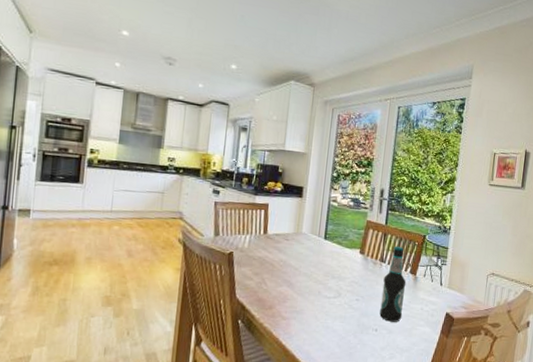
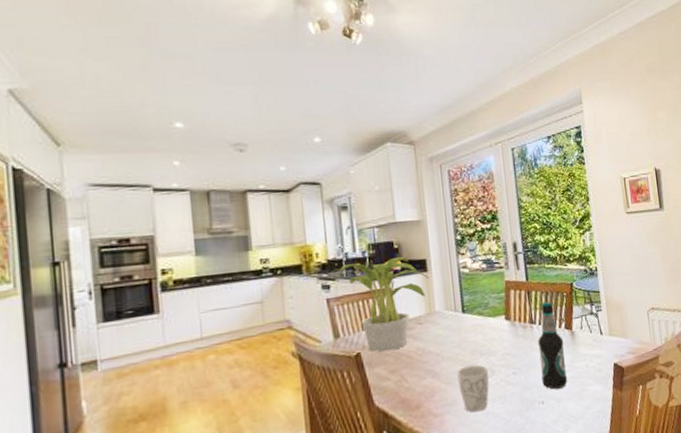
potted plant: none [230,177,303,257] -> present [339,257,429,352]
mug: none [308,284,336,324] -> present [457,364,489,413]

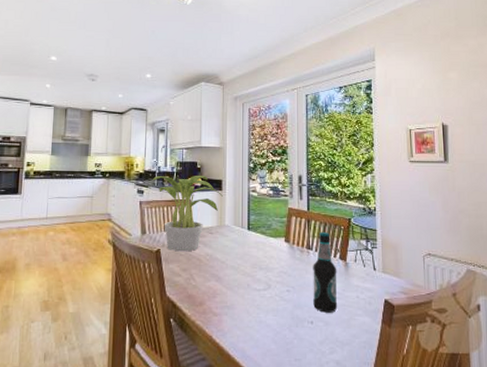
mug: present [457,364,489,413] -> none [237,277,265,319]

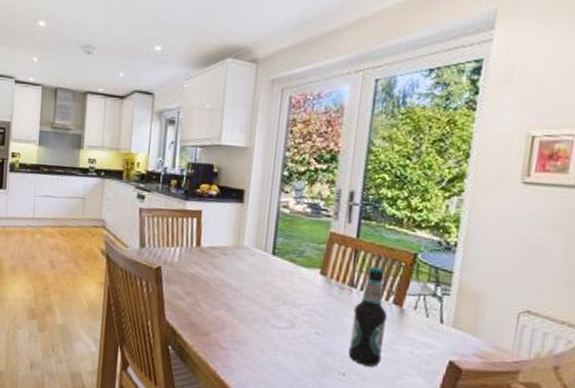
potted plant: present [152,176,223,252] -> none [156,179,244,274]

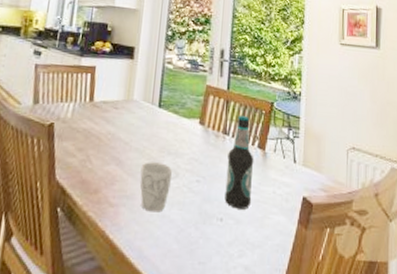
mug: none [252,310,288,360] -> present [140,162,173,212]

